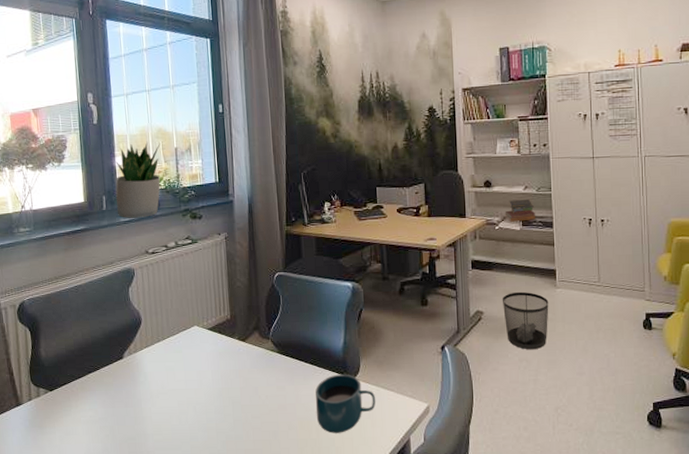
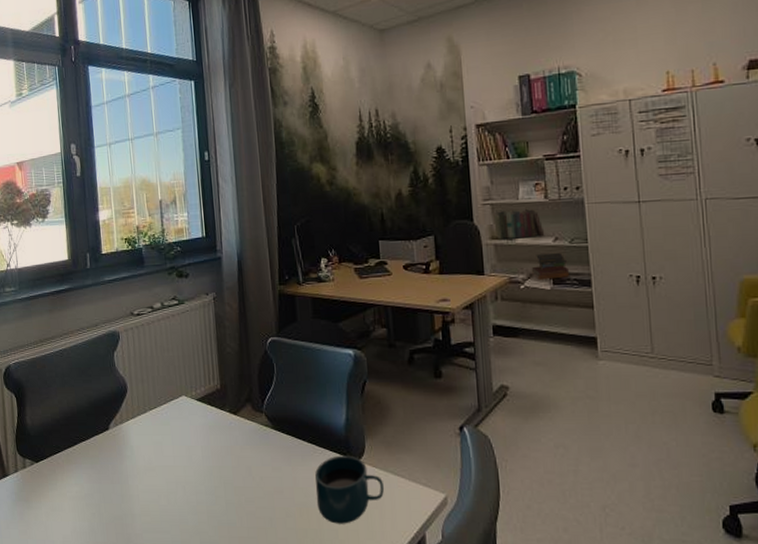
planter: present [114,141,161,218] -> none [98,193,145,277]
books: none [475,161,517,188] -> present [493,208,545,240]
waste bin: present [502,291,549,349] -> none [531,363,590,433]

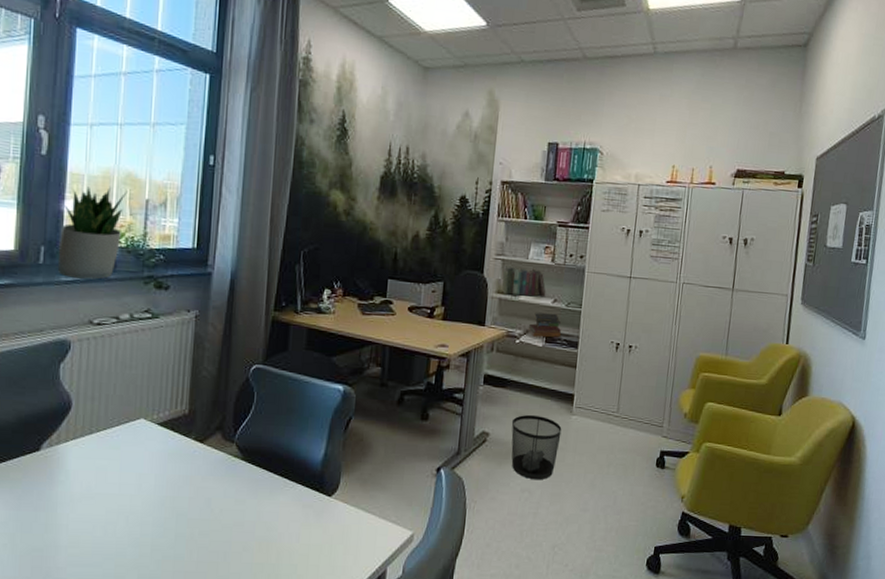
planter: none [98,193,145,277] -> present [57,186,128,280]
cup: present [315,455,385,524] -> none [279,490,353,559]
waste bin: none [531,363,590,433] -> present [511,414,562,479]

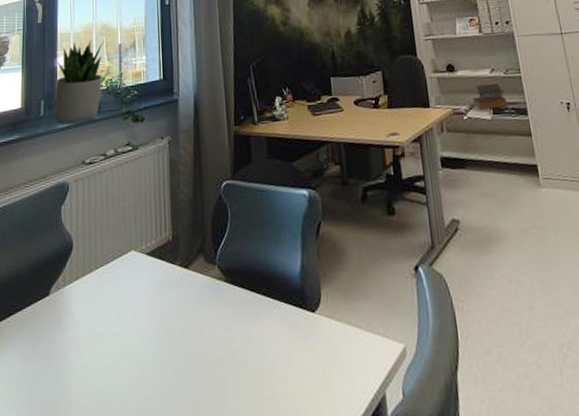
books: present [501,266,546,297] -> none [434,42,482,73]
waste bin: present [511,414,562,479] -> none [479,193,538,267]

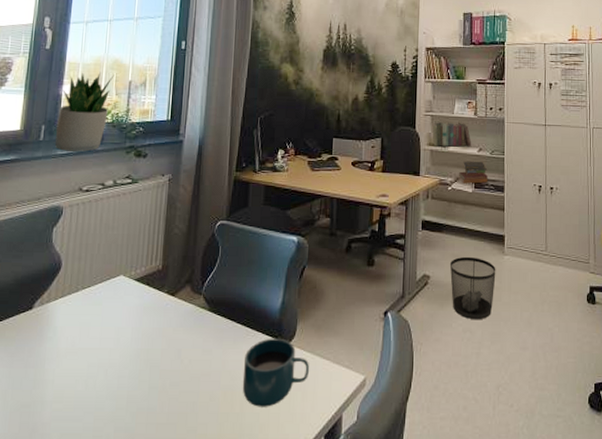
cup: none [269,307,342,389] -> present [242,338,310,407]
books: none [434,42,482,73] -> present [432,121,472,147]
waste bin: none [479,193,538,267] -> present [449,256,496,319]

